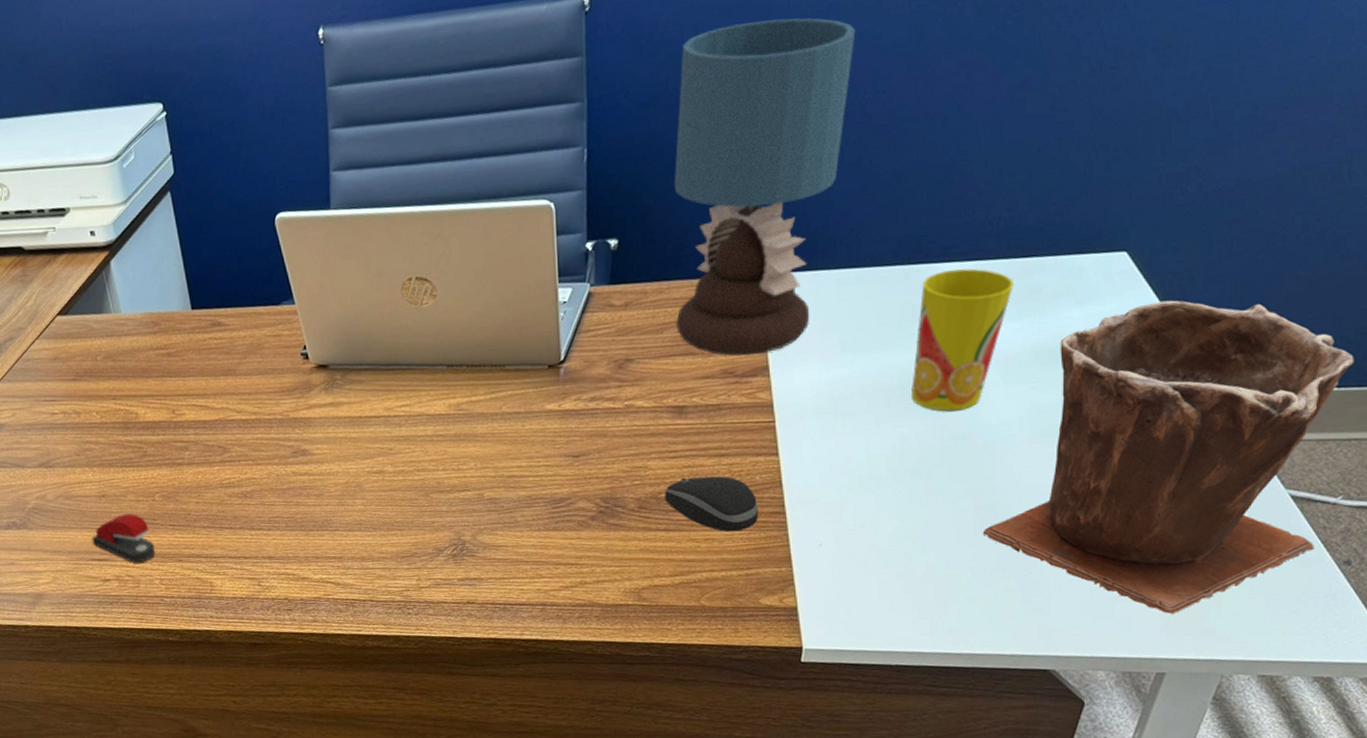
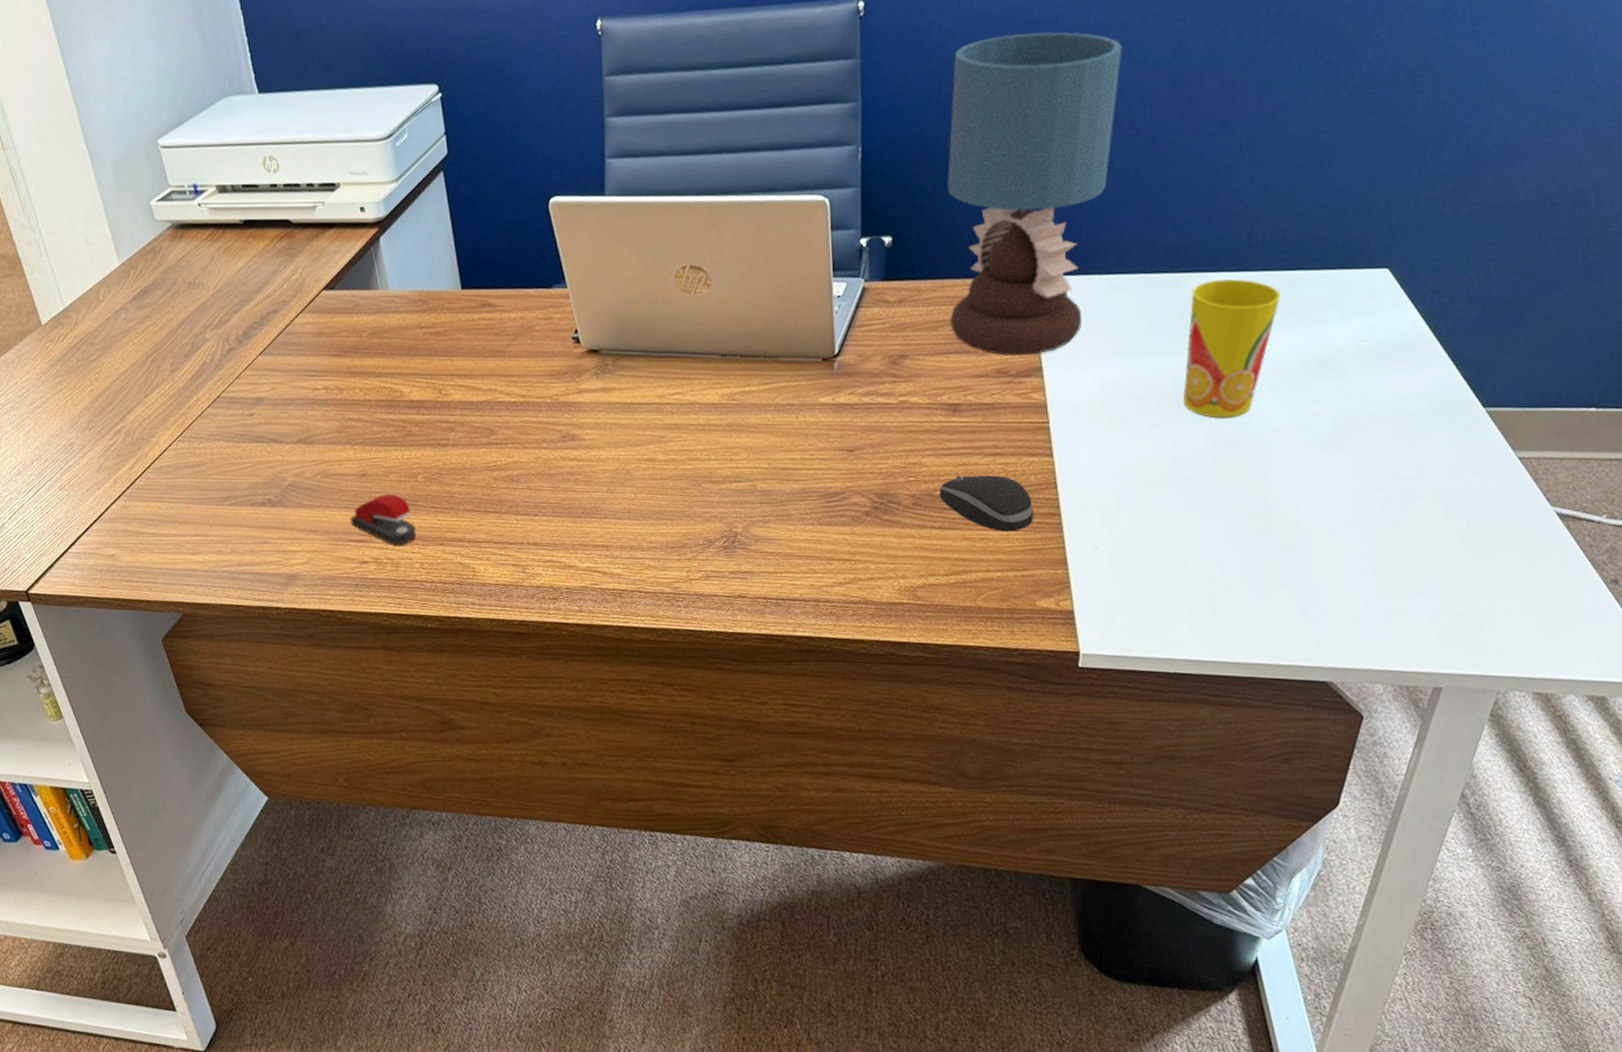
plant pot: present [984,300,1354,615] -> none [1258,317,1611,629]

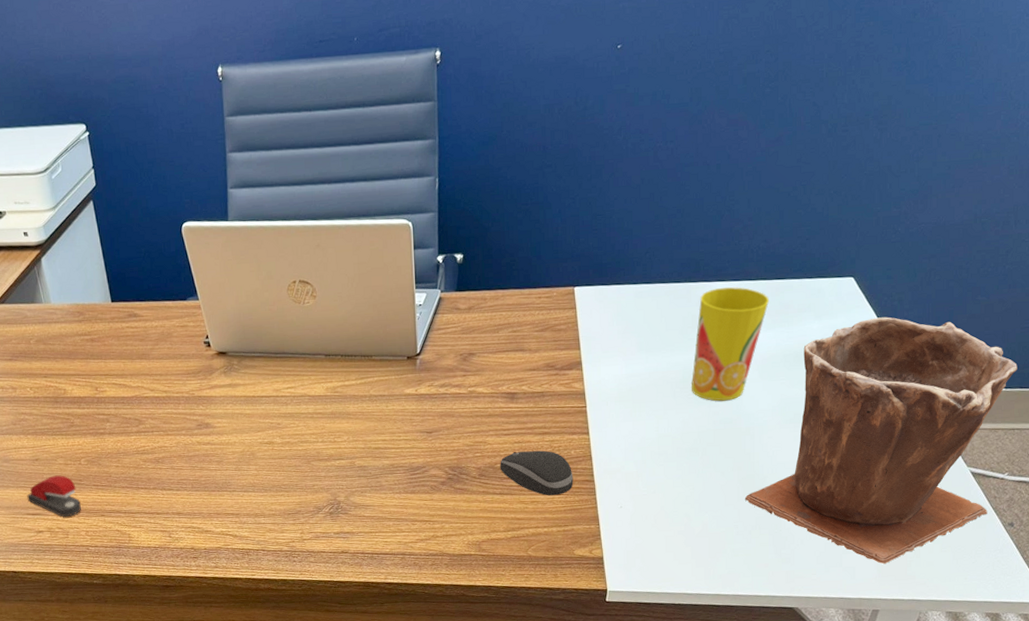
table lamp: present [947,32,1122,356] -> none [507,78,650,353]
plant pot: none [1258,317,1611,629] -> present [745,317,1017,565]

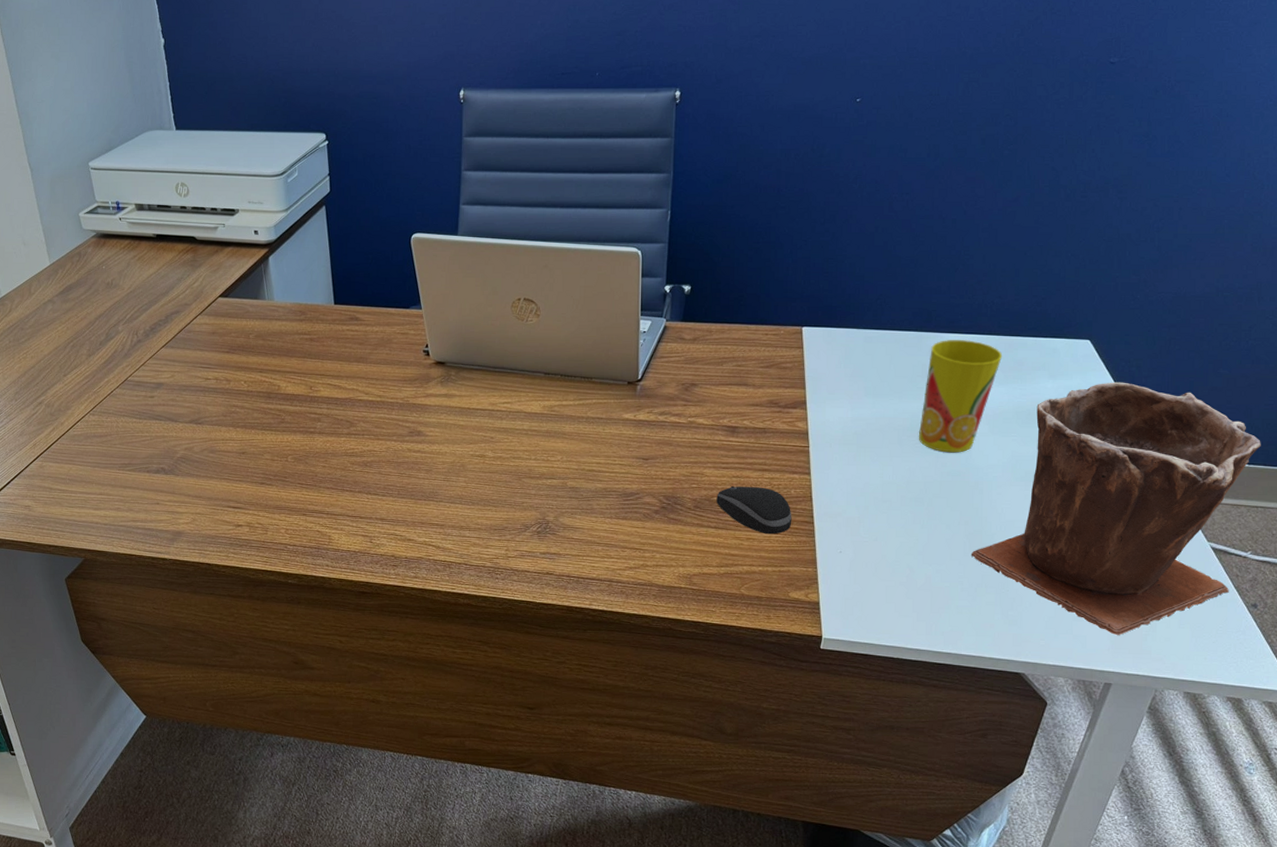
stapler: present [27,475,81,517] -> none [229,470,283,513]

